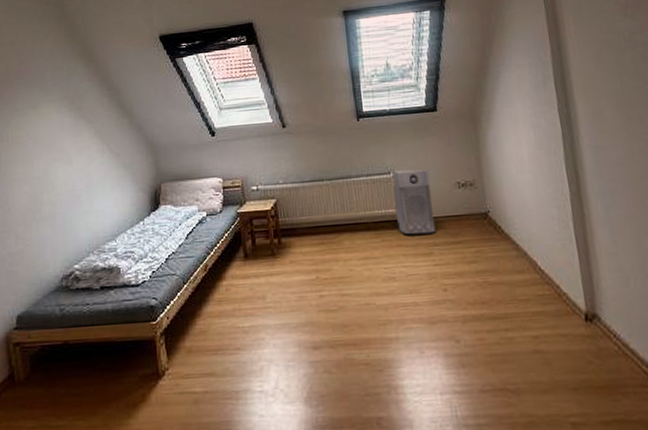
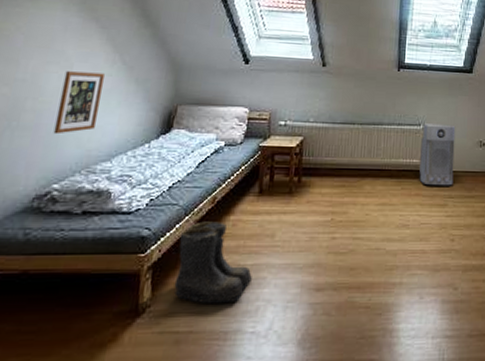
picture frame: none [67,163,98,222] -> present [53,71,105,135]
boots: none [182,287,252,366] -> present [174,221,252,304]

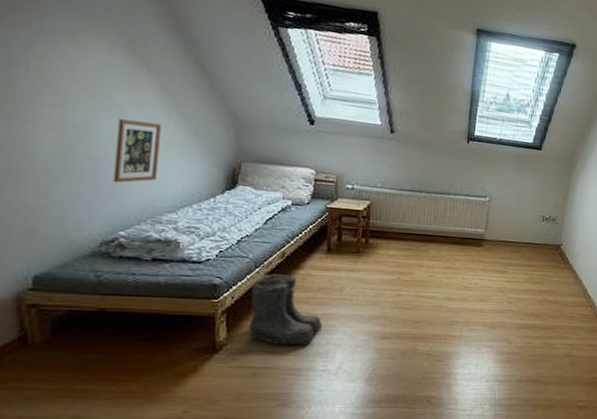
air purifier: present [419,122,456,186] -> none [482,196,521,255]

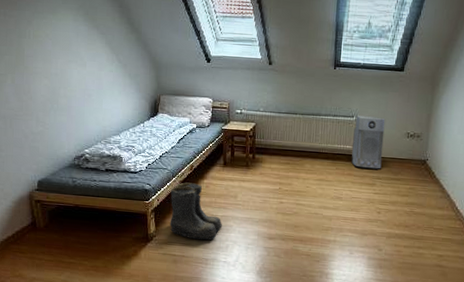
picture frame: present [113,119,161,183] -> none [80,68,107,115]
air purifier: none [482,196,521,255] -> present [351,115,386,169]

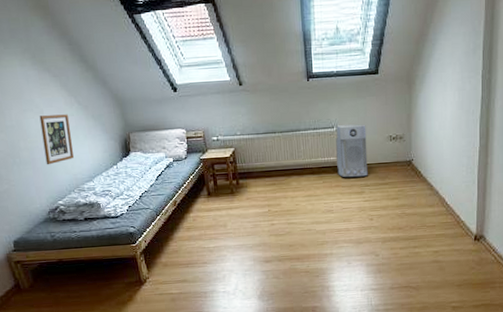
picture frame: none [80,68,107,115] -> present [39,114,74,165]
boots: present [169,182,222,240] -> none [156,218,216,275]

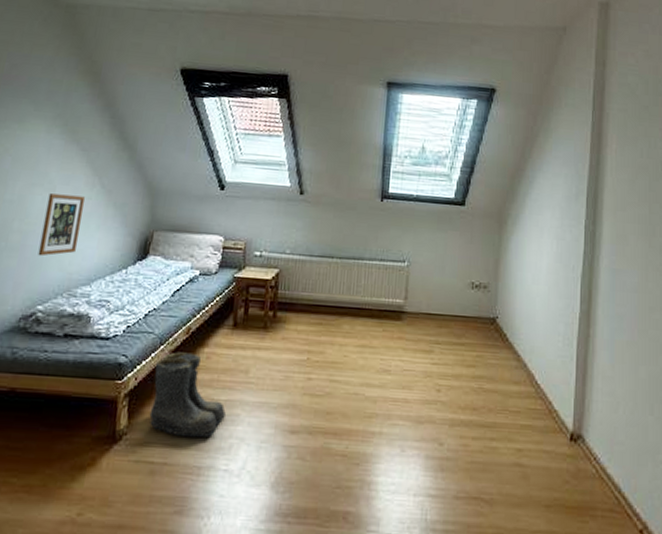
boots: none [156,218,216,275] -> present [149,352,226,438]
air purifier: present [336,124,368,178] -> none [402,259,444,331]

